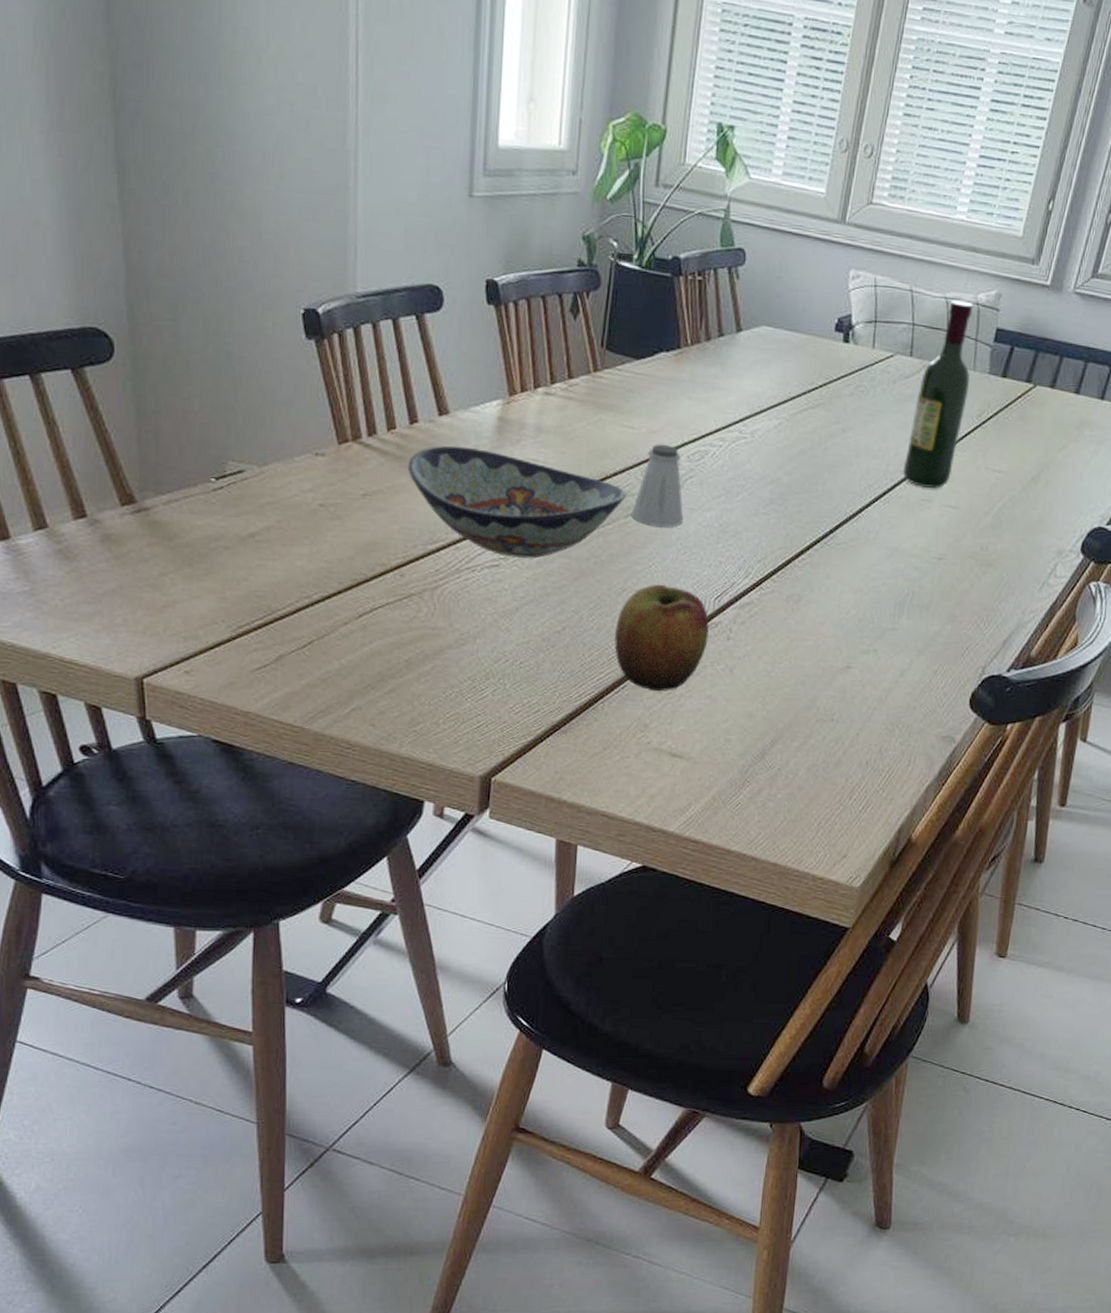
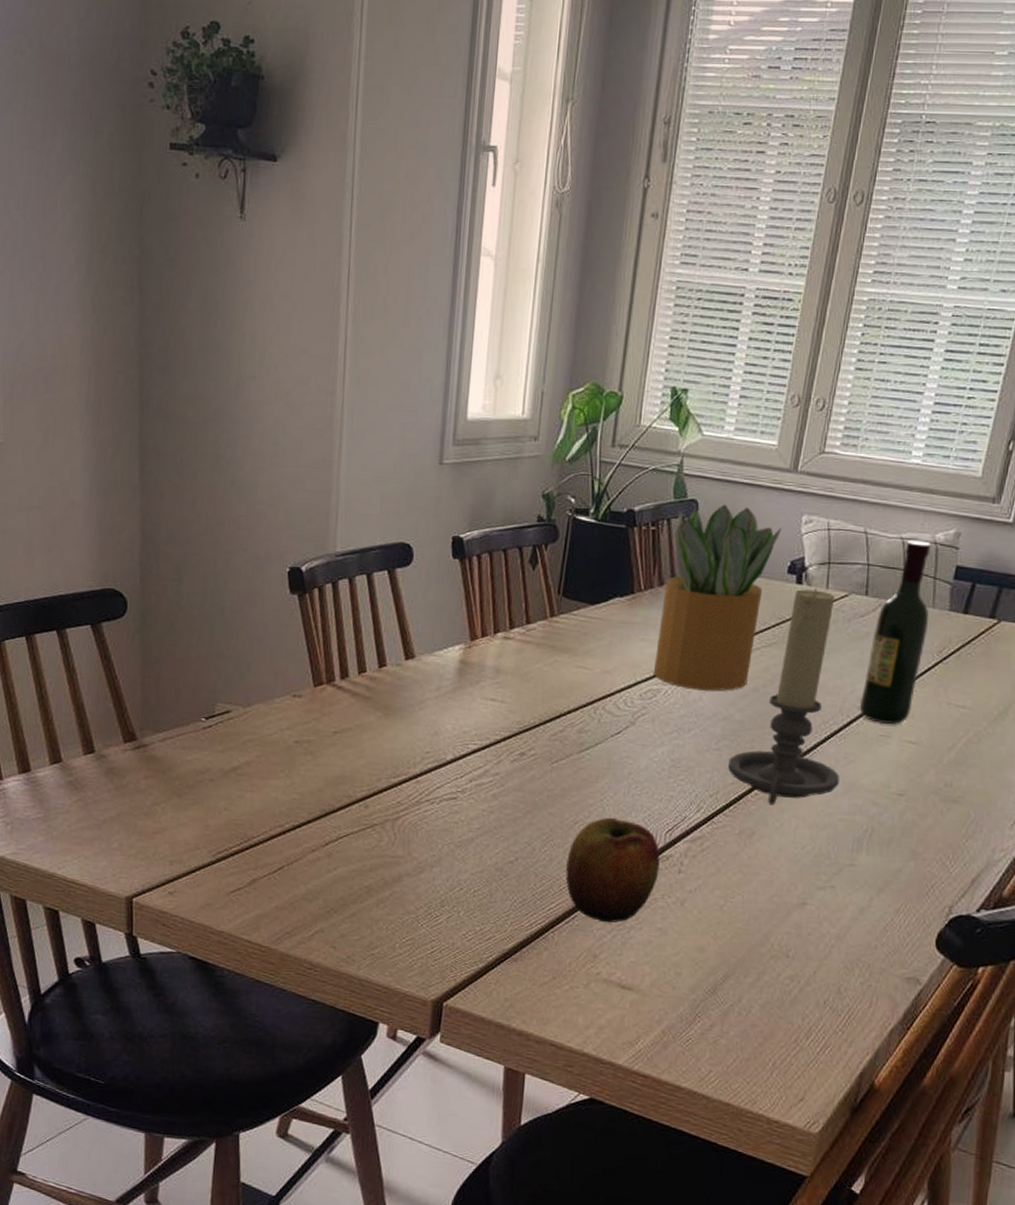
decorative bowl: present [407,445,626,558] -> none [375,686,580,792]
saltshaker: present [631,444,684,527] -> none [583,683,636,762]
potted plant: none [700,255,829,453] -> present [653,504,782,691]
candle holder: none [775,348,883,571] -> present [727,589,840,806]

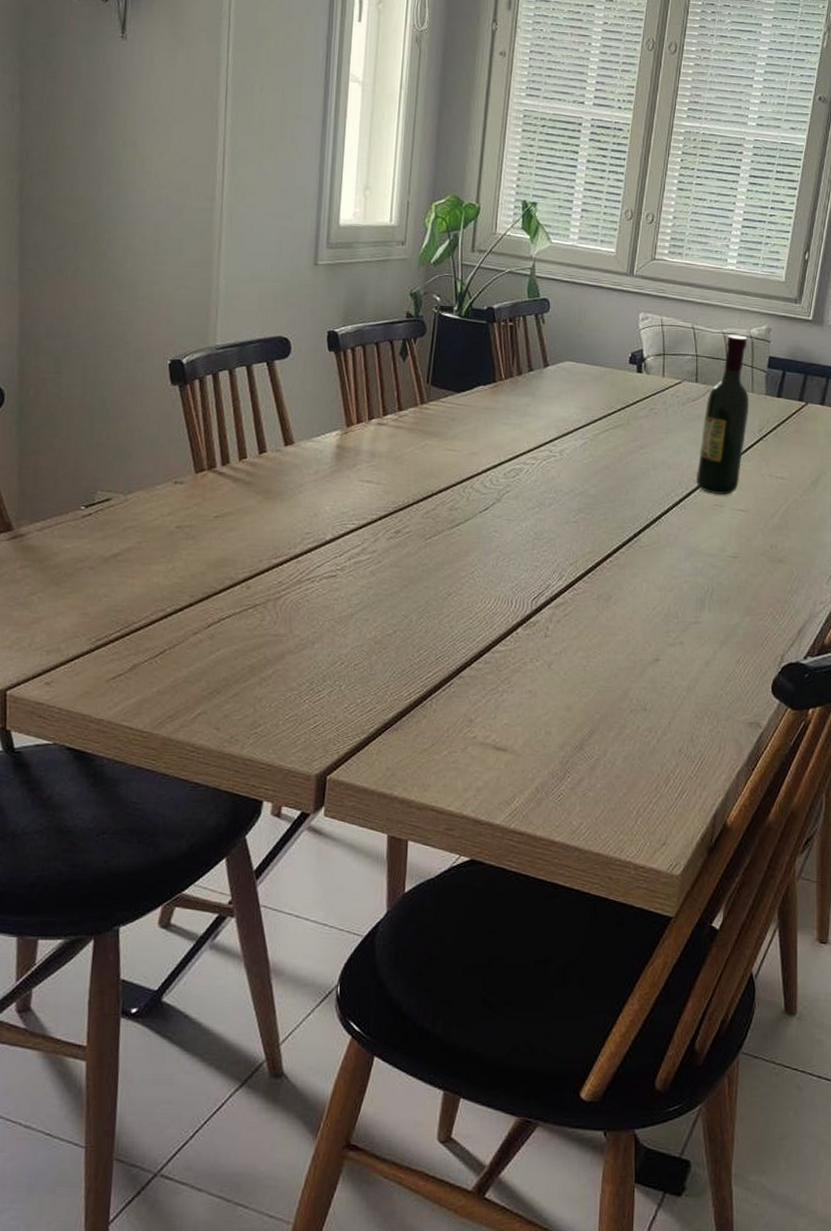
apple: present [565,817,660,923] -> none [441,588,528,688]
potted plant: present [653,504,782,691] -> none [515,303,622,469]
candle holder: present [727,589,840,806] -> none [584,377,682,571]

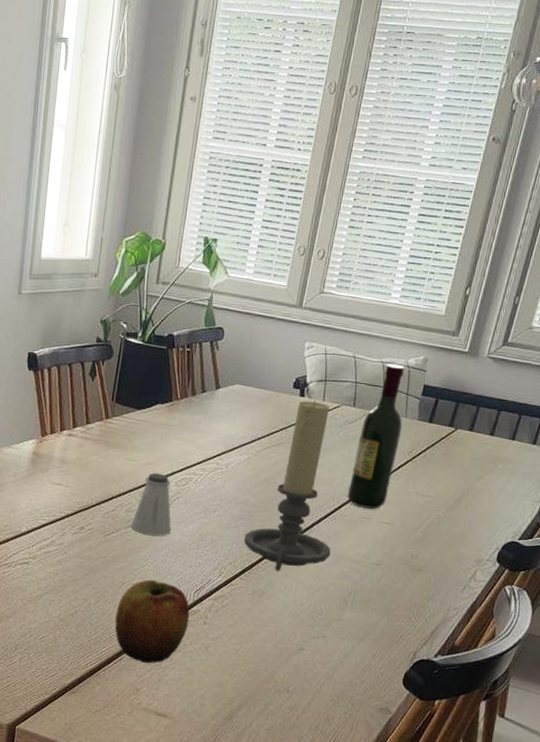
apple: none [441,588,528,688] -> present [115,579,190,664]
saltshaker: none [454,464,502,536] -> present [130,473,172,536]
candle holder: none [584,377,682,571] -> present [243,400,331,572]

